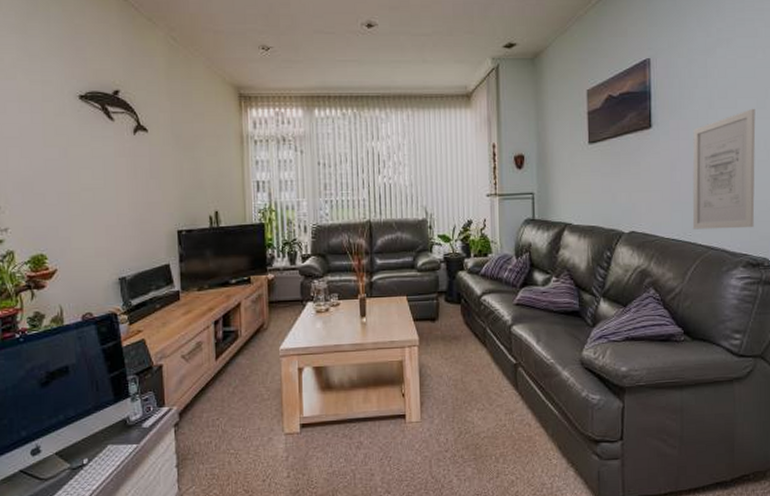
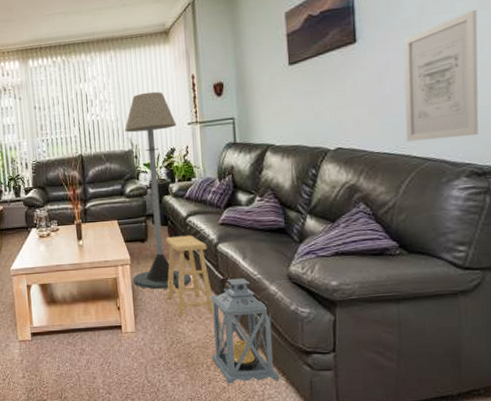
floor lamp: none [419,157,483,374] -> present [125,91,191,290]
footstool: none [456,315,506,404] -> present [166,235,215,317]
lantern: none [500,362,569,477] -> present [209,278,280,384]

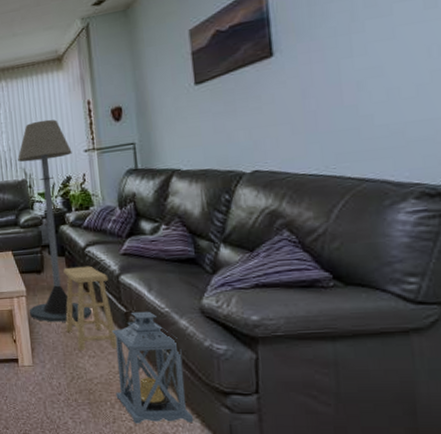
wall art: present [403,9,479,142] -> none [330,10,429,162]

